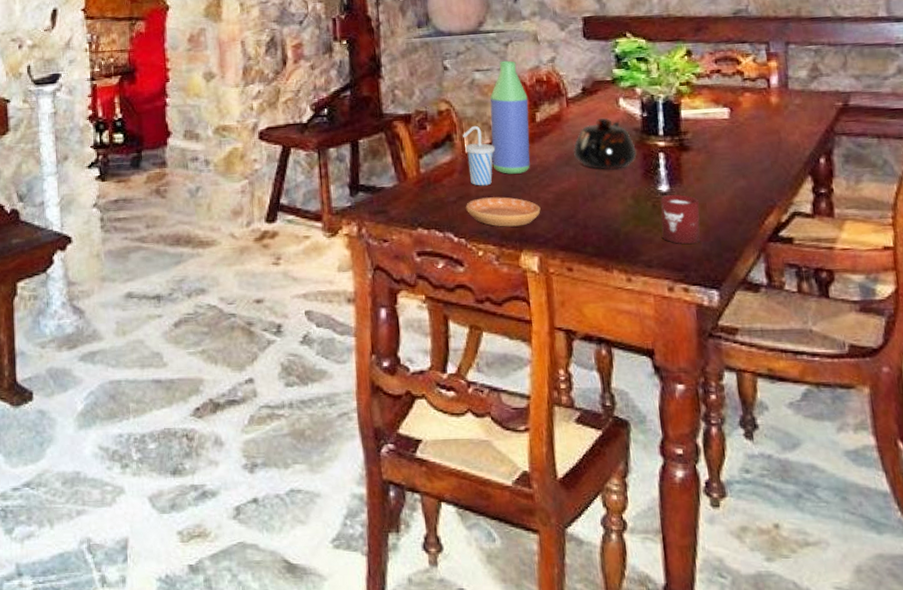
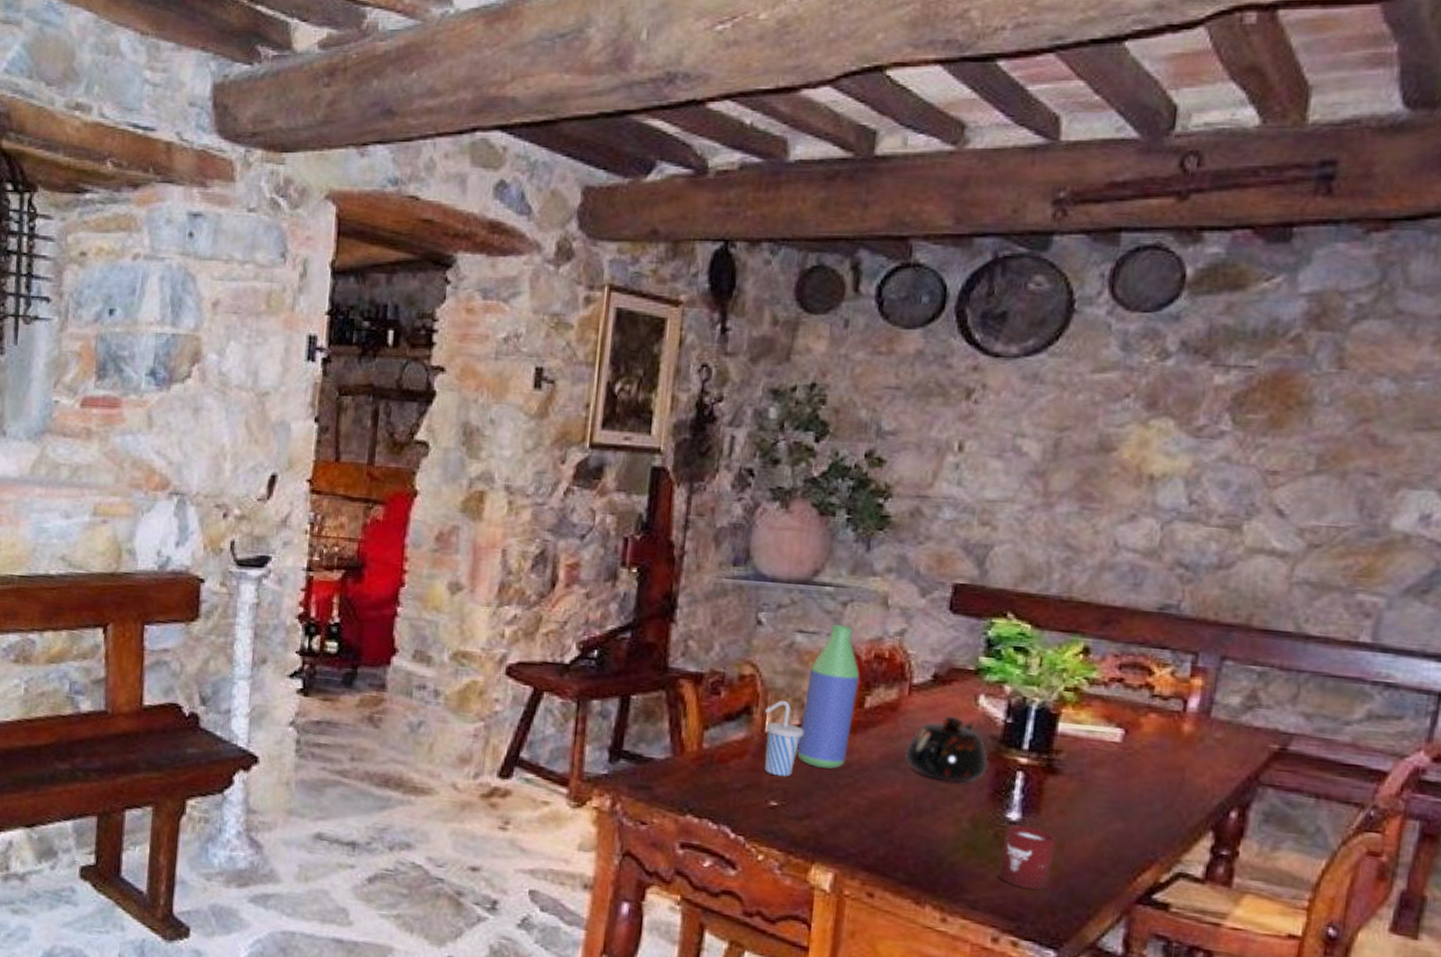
saucer: present [466,197,541,227] -> none [753,790,848,833]

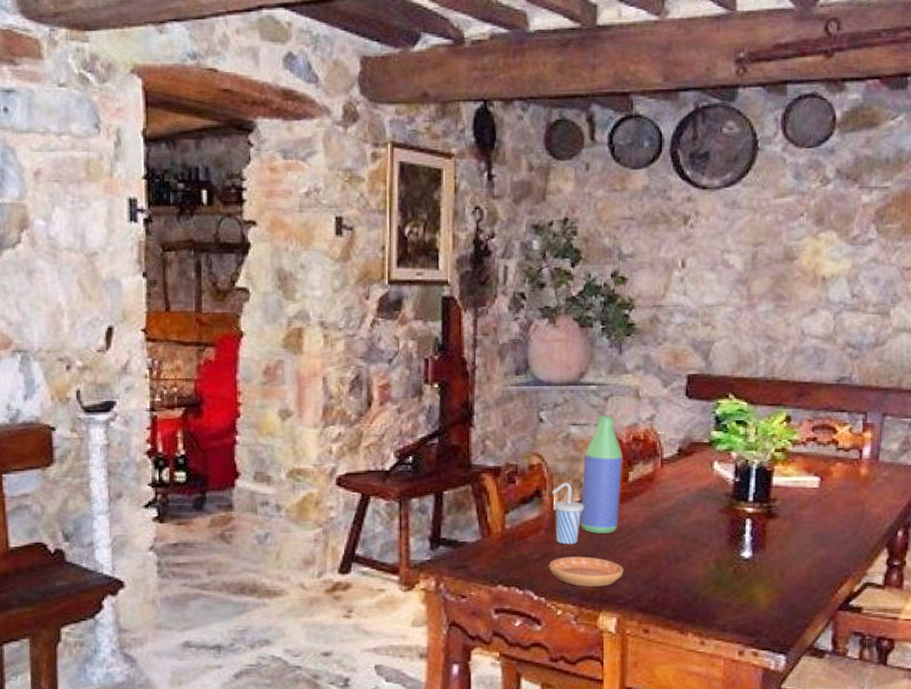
saucer: none [753,790,848,833] -> present [549,556,624,587]
teapot: present [904,715,988,784] -> none [662,480,724,534]
cup: present [998,824,1056,891] -> none [739,560,778,611]

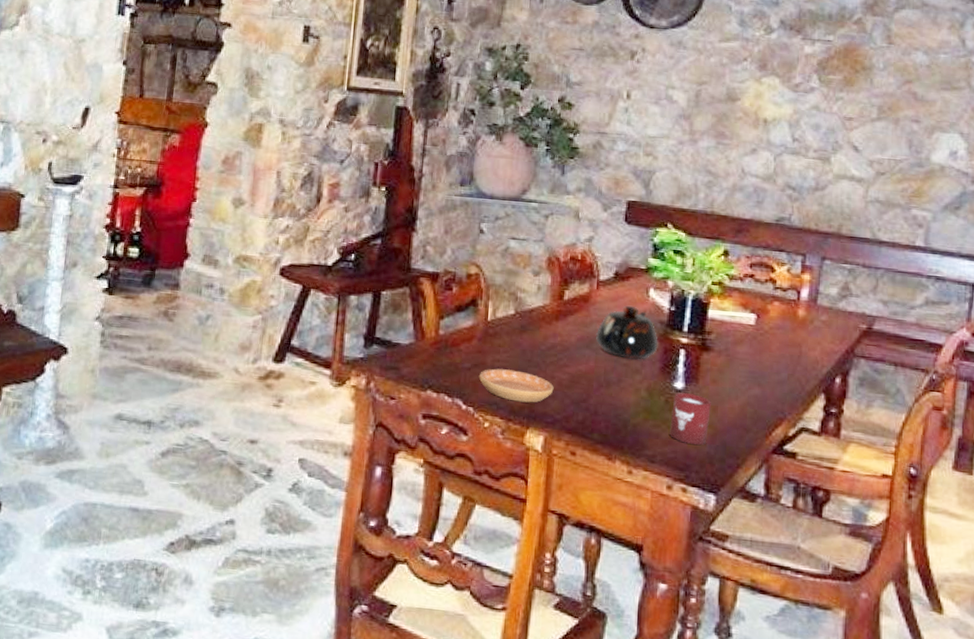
cup: present [552,482,585,545] -> none [488,294,519,357]
bottle: present [580,416,623,534] -> none [513,232,560,350]
teapot: none [662,480,724,534] -> present [595,305,658,360]
cup: none [739,560,778,611] -> present [669,392,711,446]

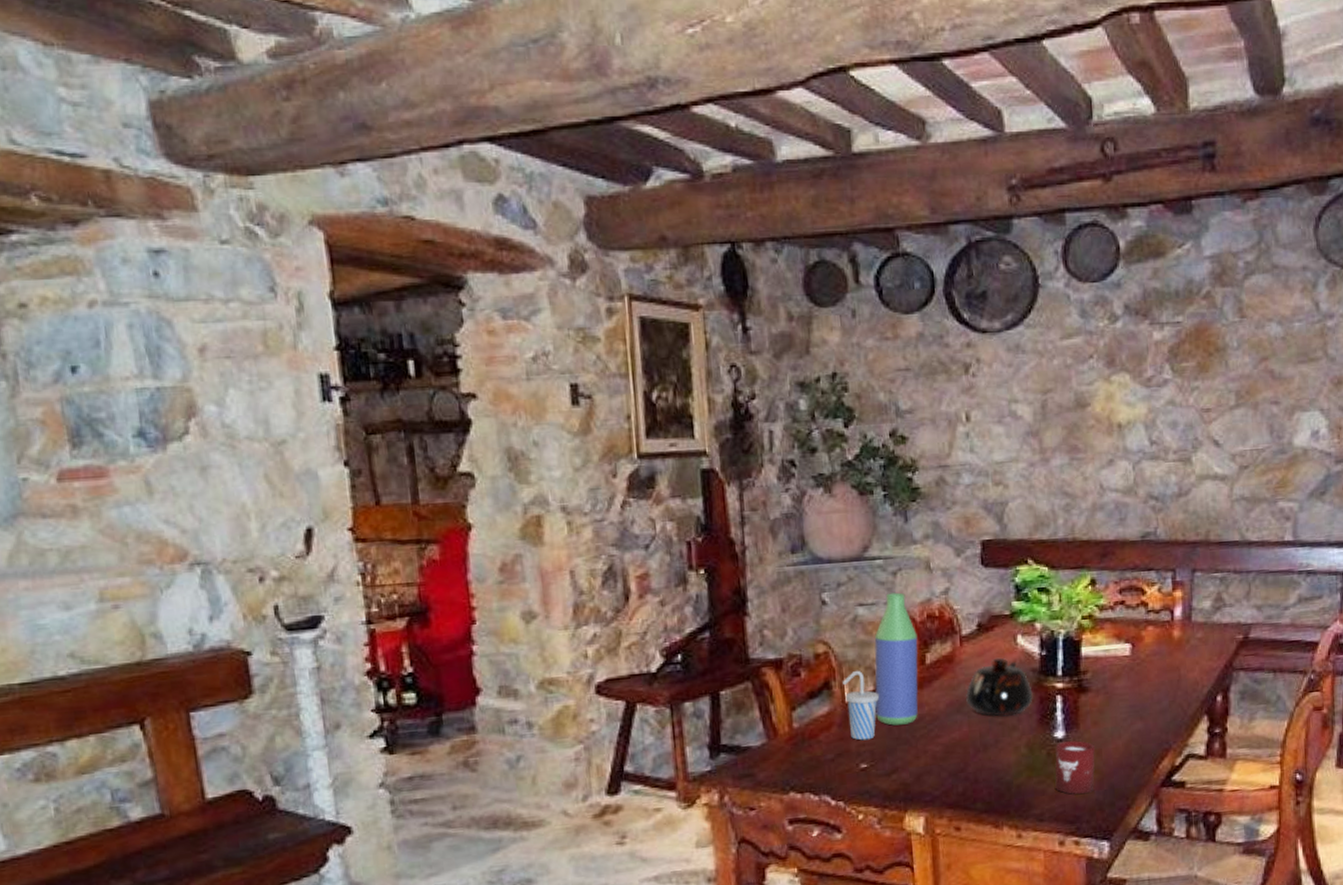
saucer: present [479,368,554,403] -> none [845,751,928,786]
cup: none [488,294,519,357] -> present [843,670,880,741]
bottle: none [513,232,560,350] -> present [874,592,918,726]

